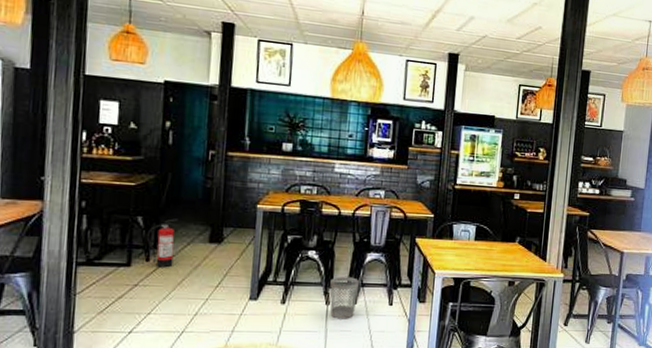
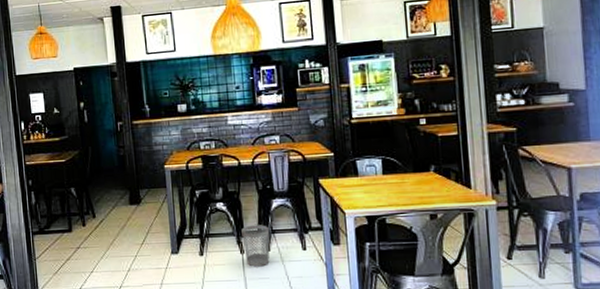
fire extinguisher: present [146,218,178,268] -> none [80,186,104,231]

